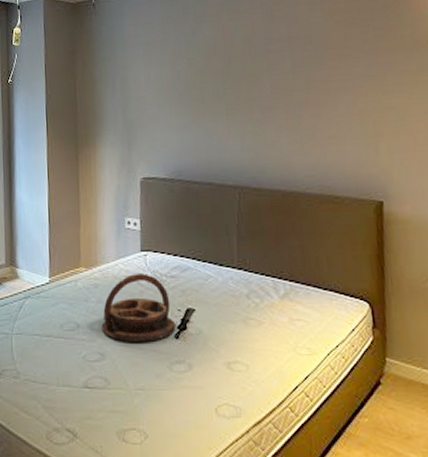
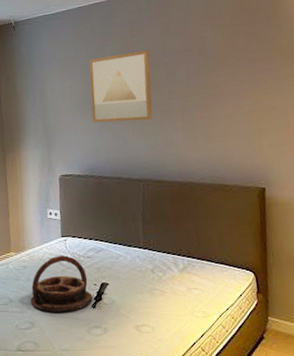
wall art: none [179,36,252,118] -> present [89,50,153,123]

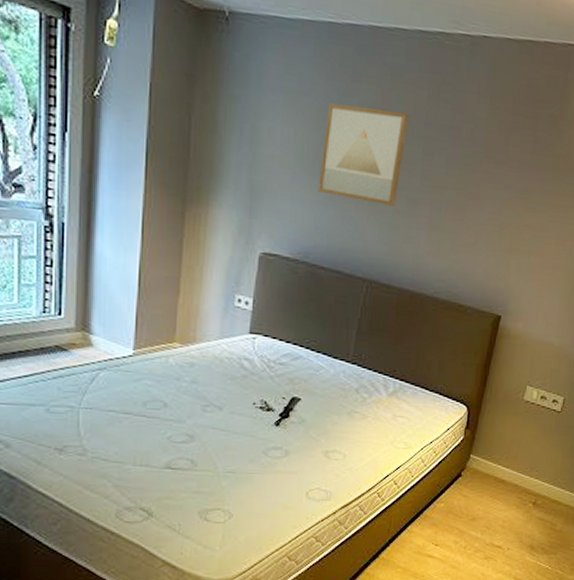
serving tray: present [30,255,93,312] -> none [193,356,278,427]

